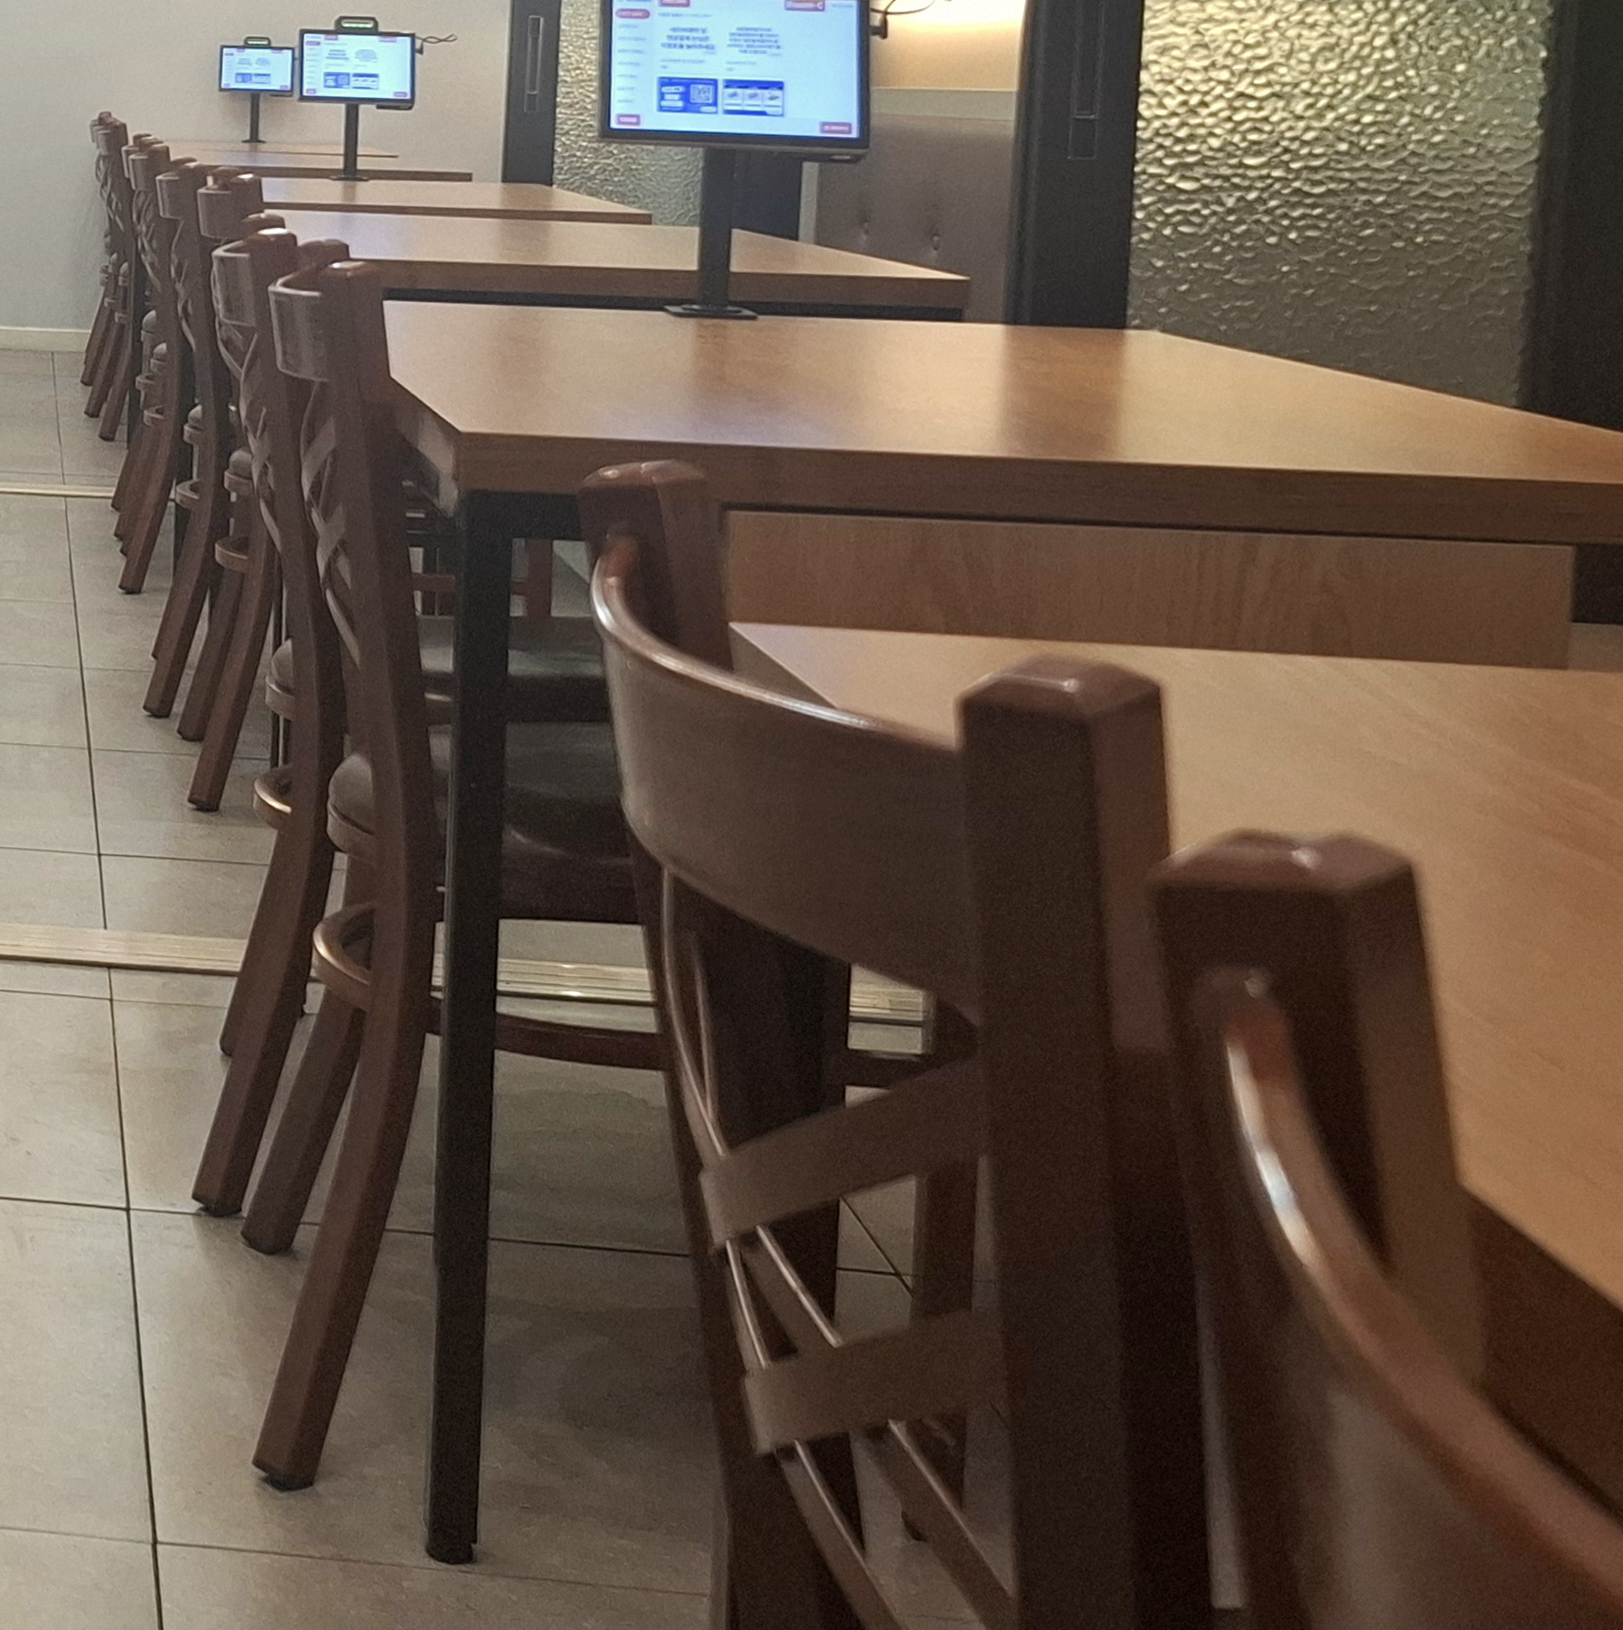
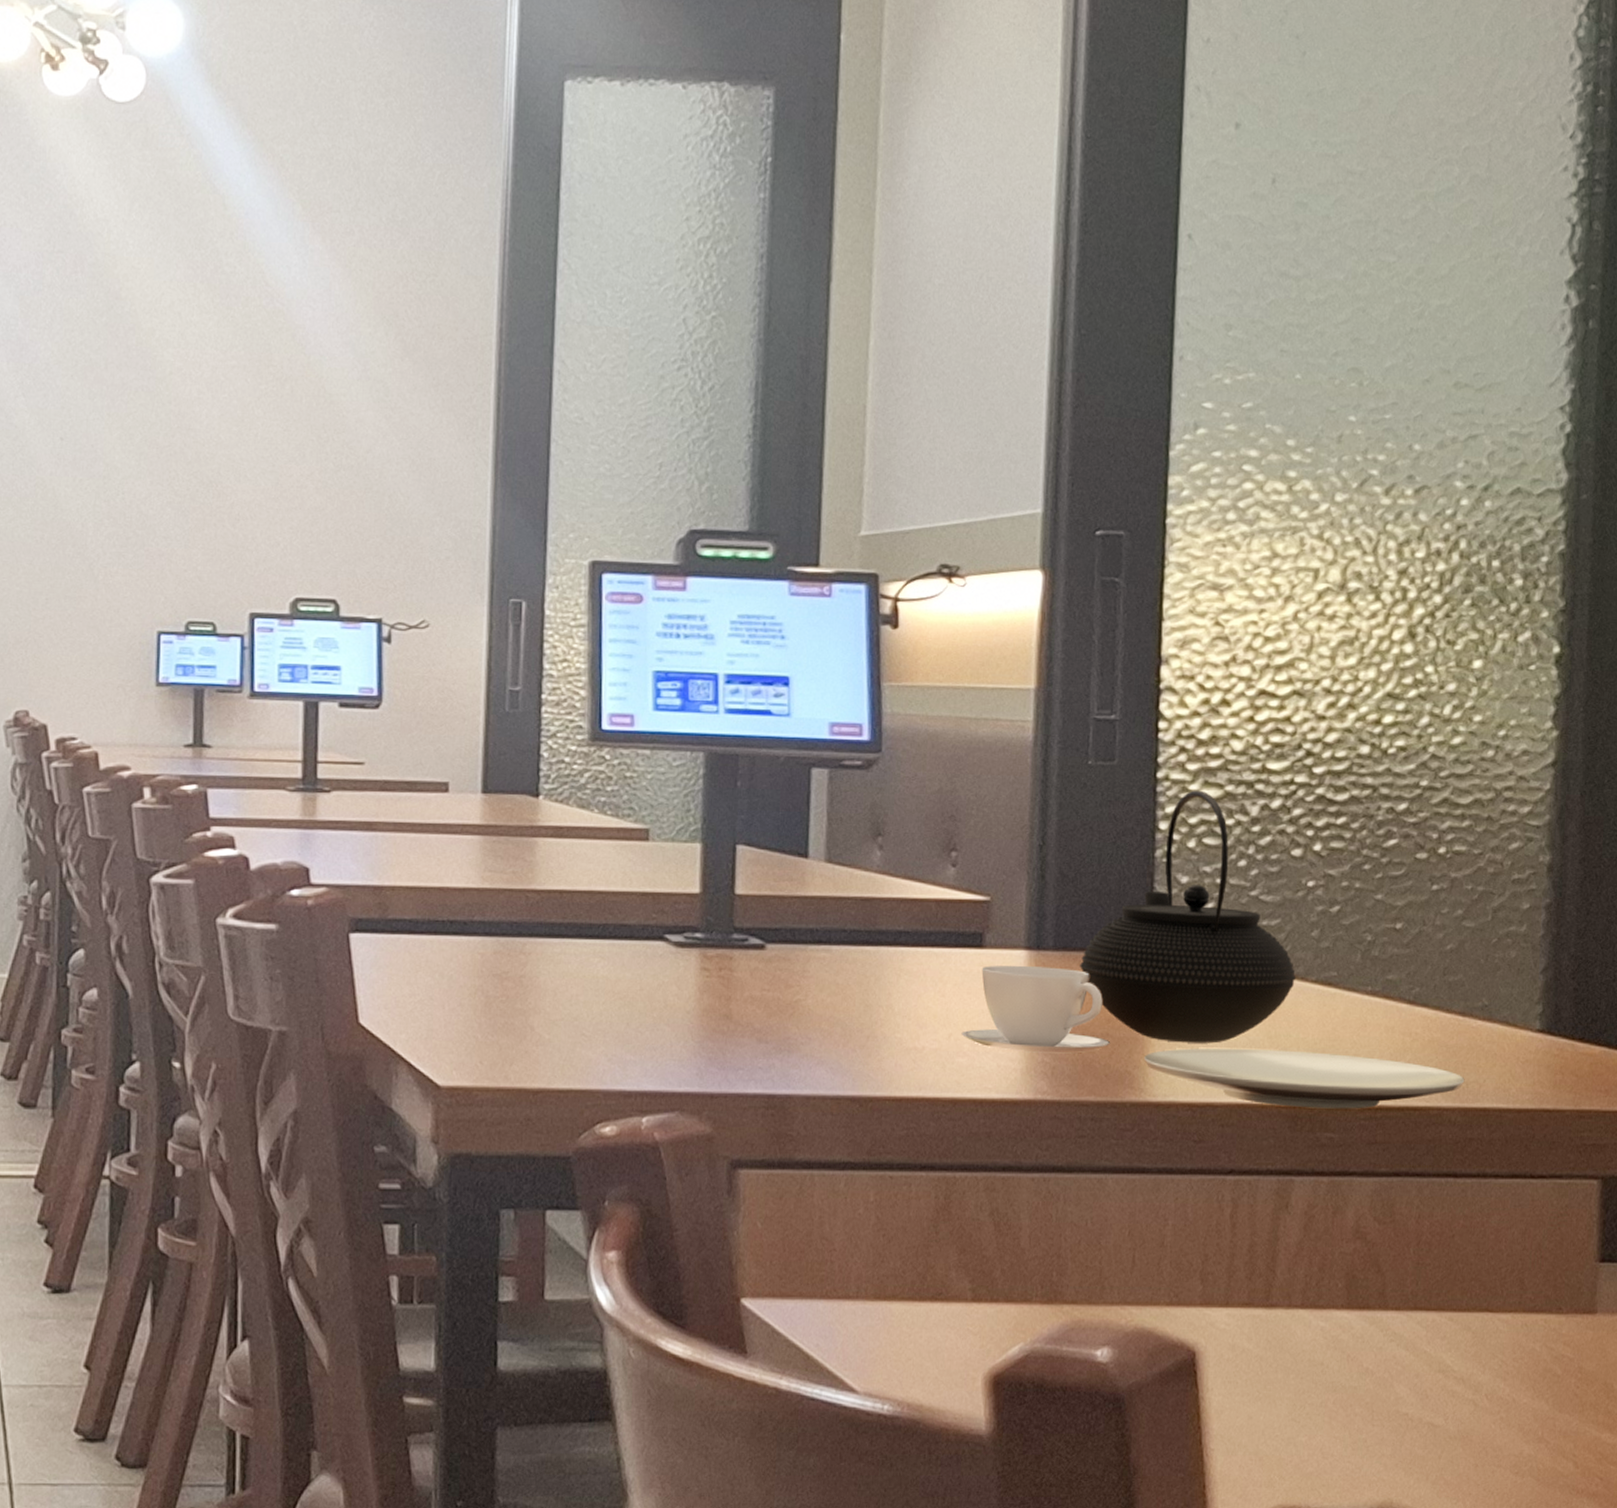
teacup: none [940,338,1084,417] -> present [961,965,1111,1054]
teapot: none [1055,183,1269,412] -> present [1080,790,1297,1044]
plate: none [1116,415,1437,475] -> present [1144,1048,1465,1109]

